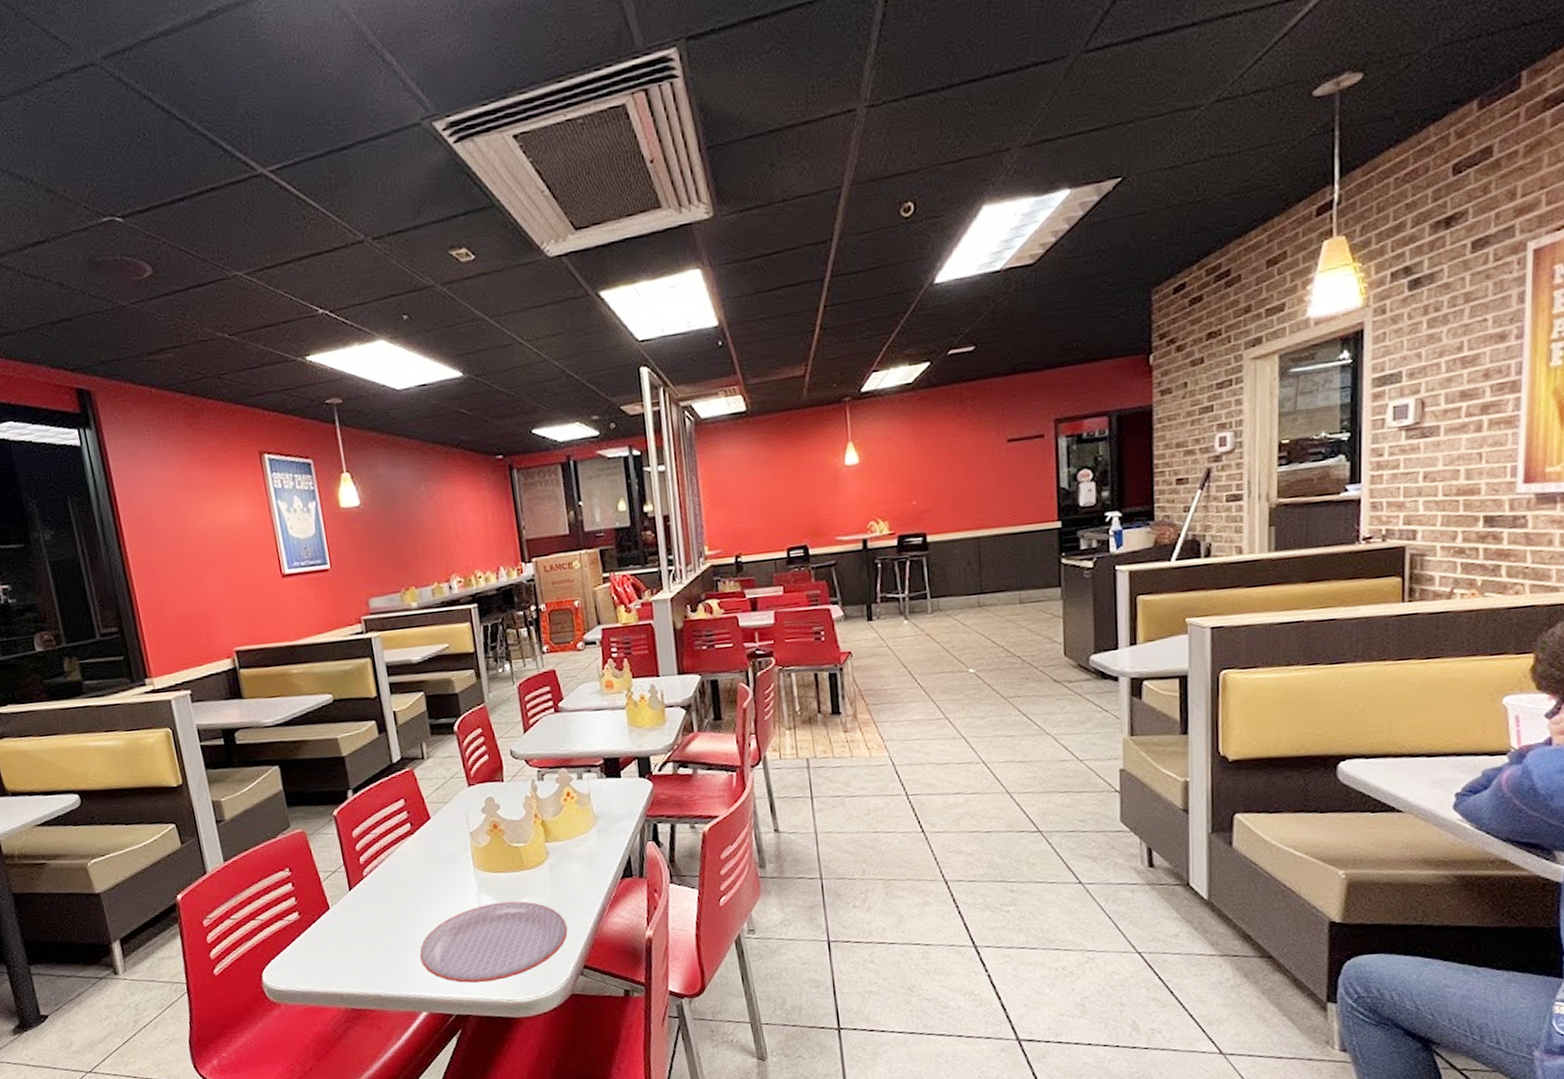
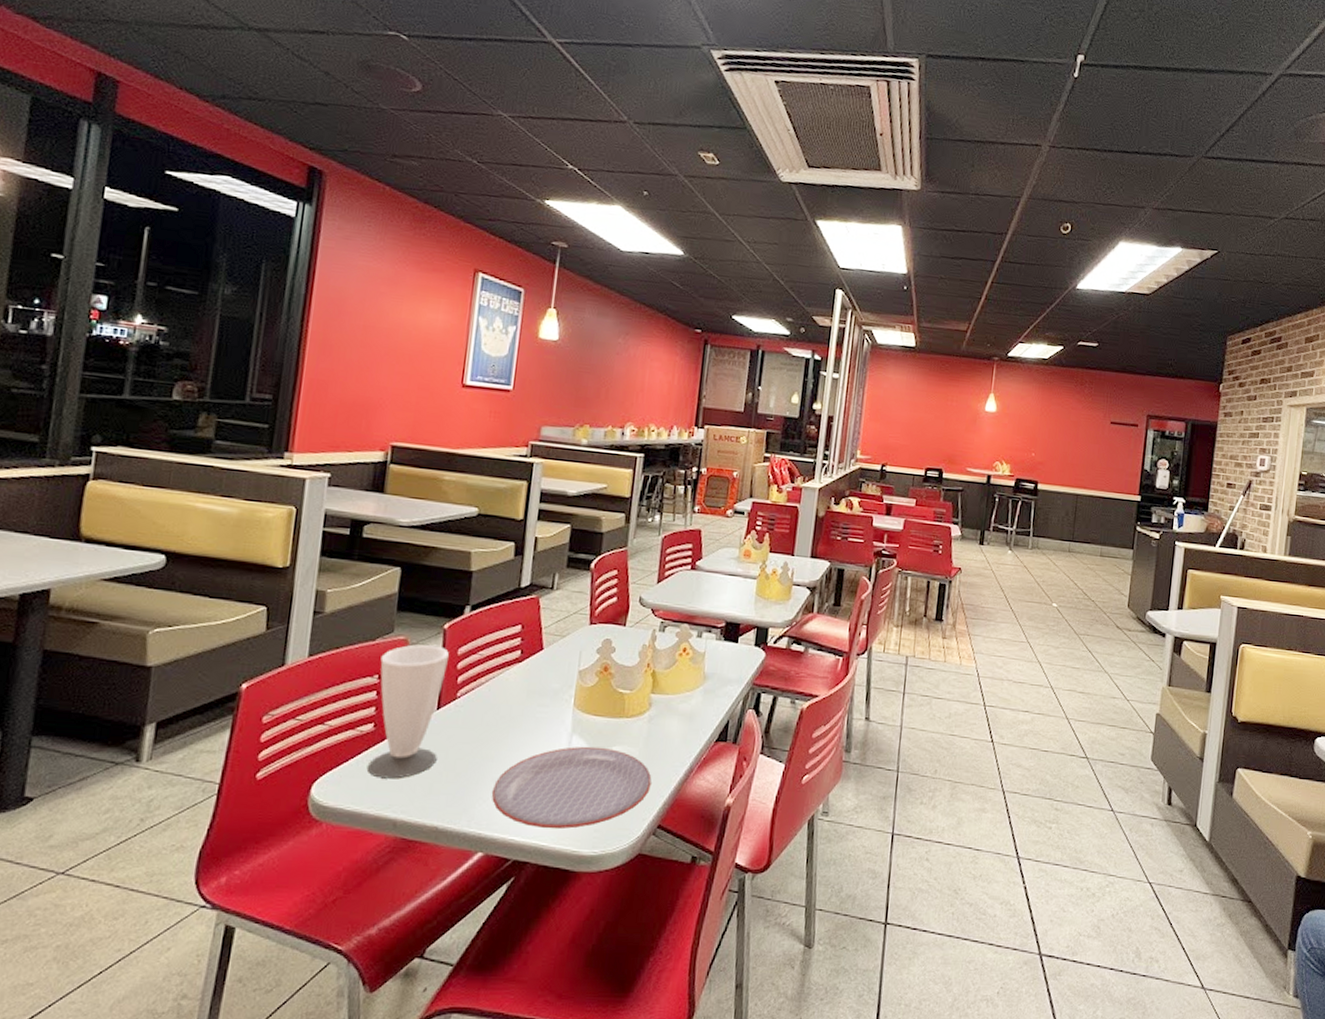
cup: none [286,832,363,959] -> present [367,644,450,779]

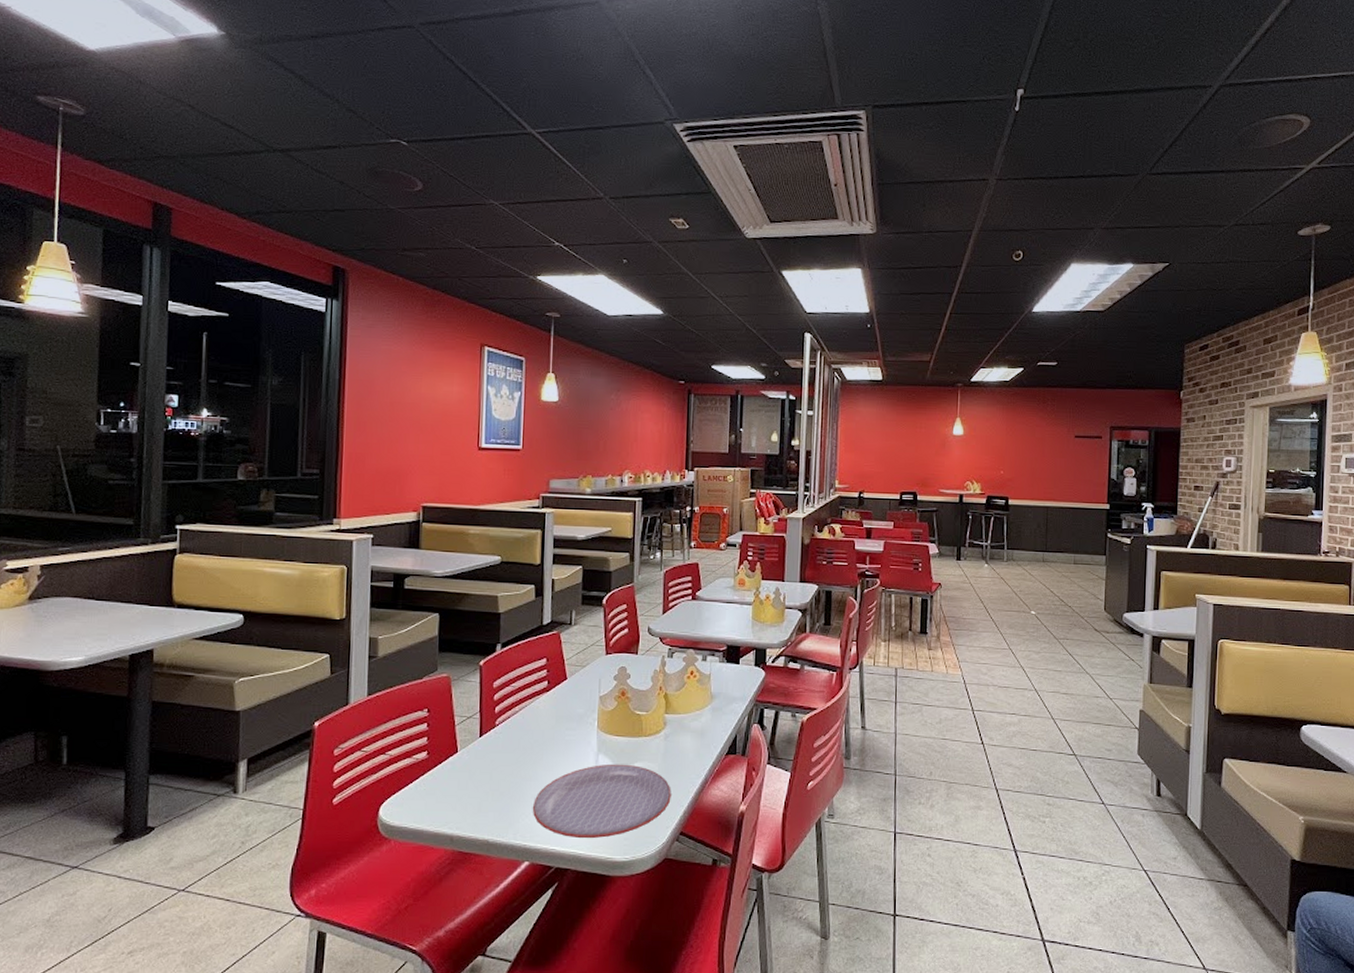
cup: present [367,644,450,779] -> none [424,680,487,800]

